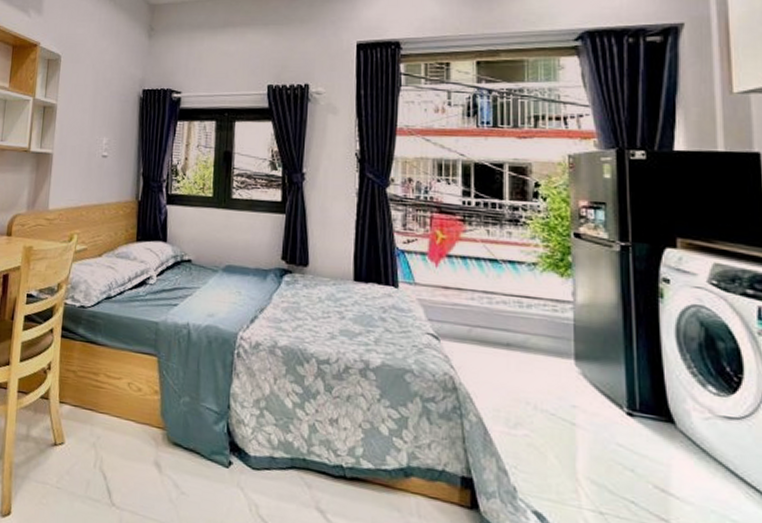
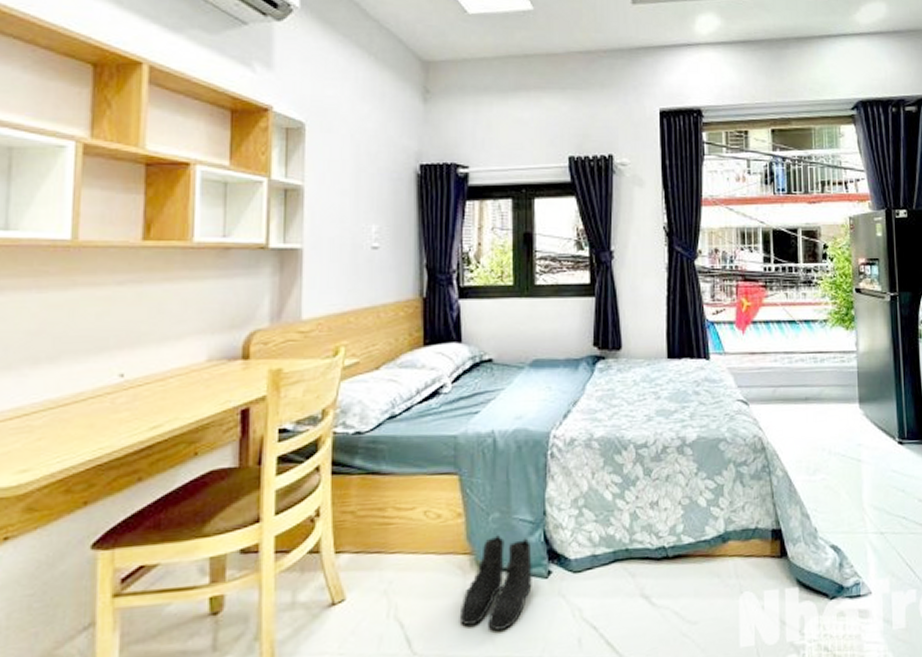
boots: none [150,417,216,505] -> present [459,535,532,631]

